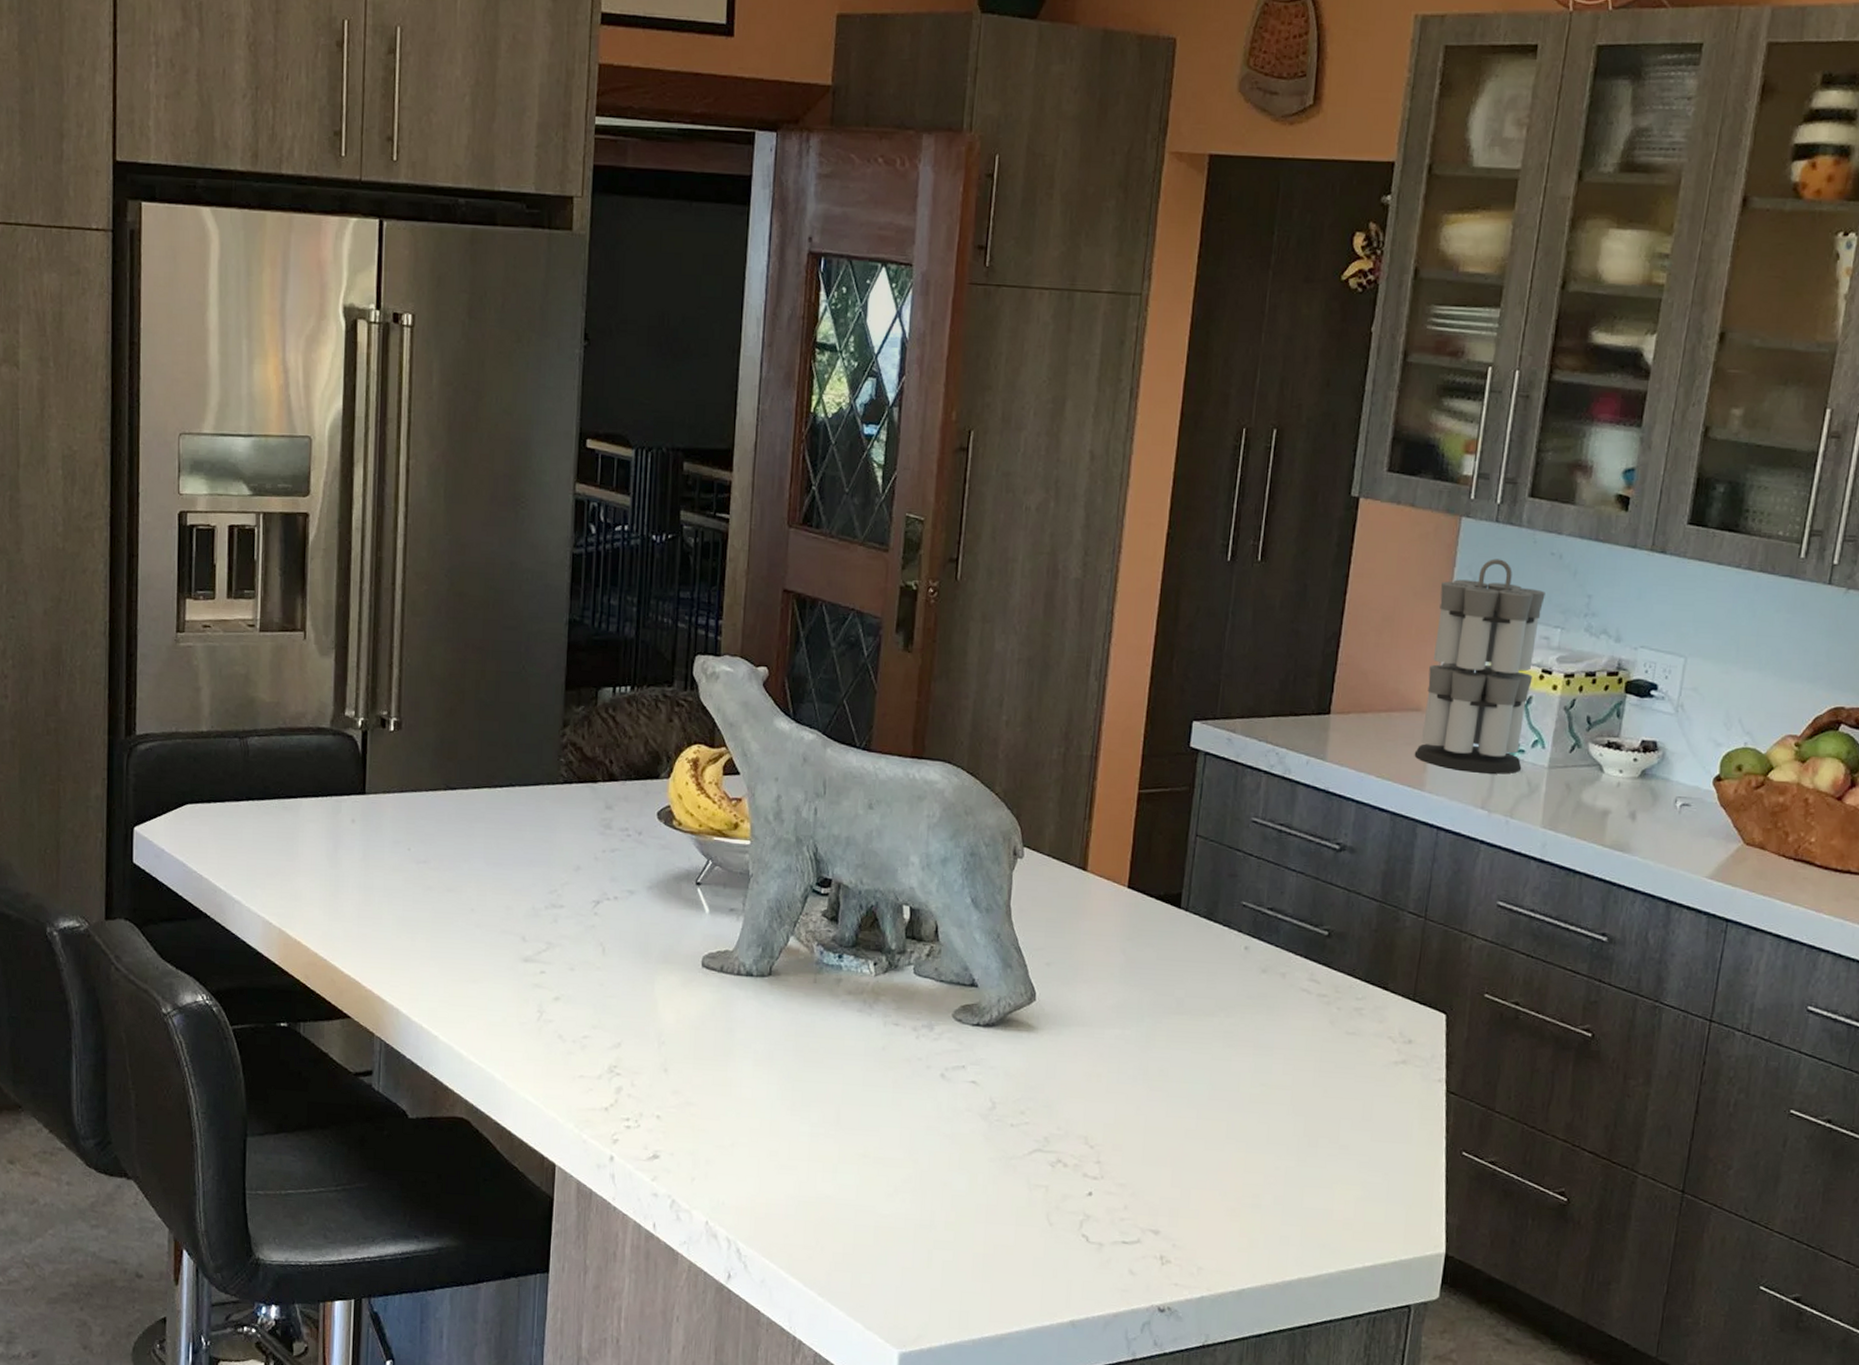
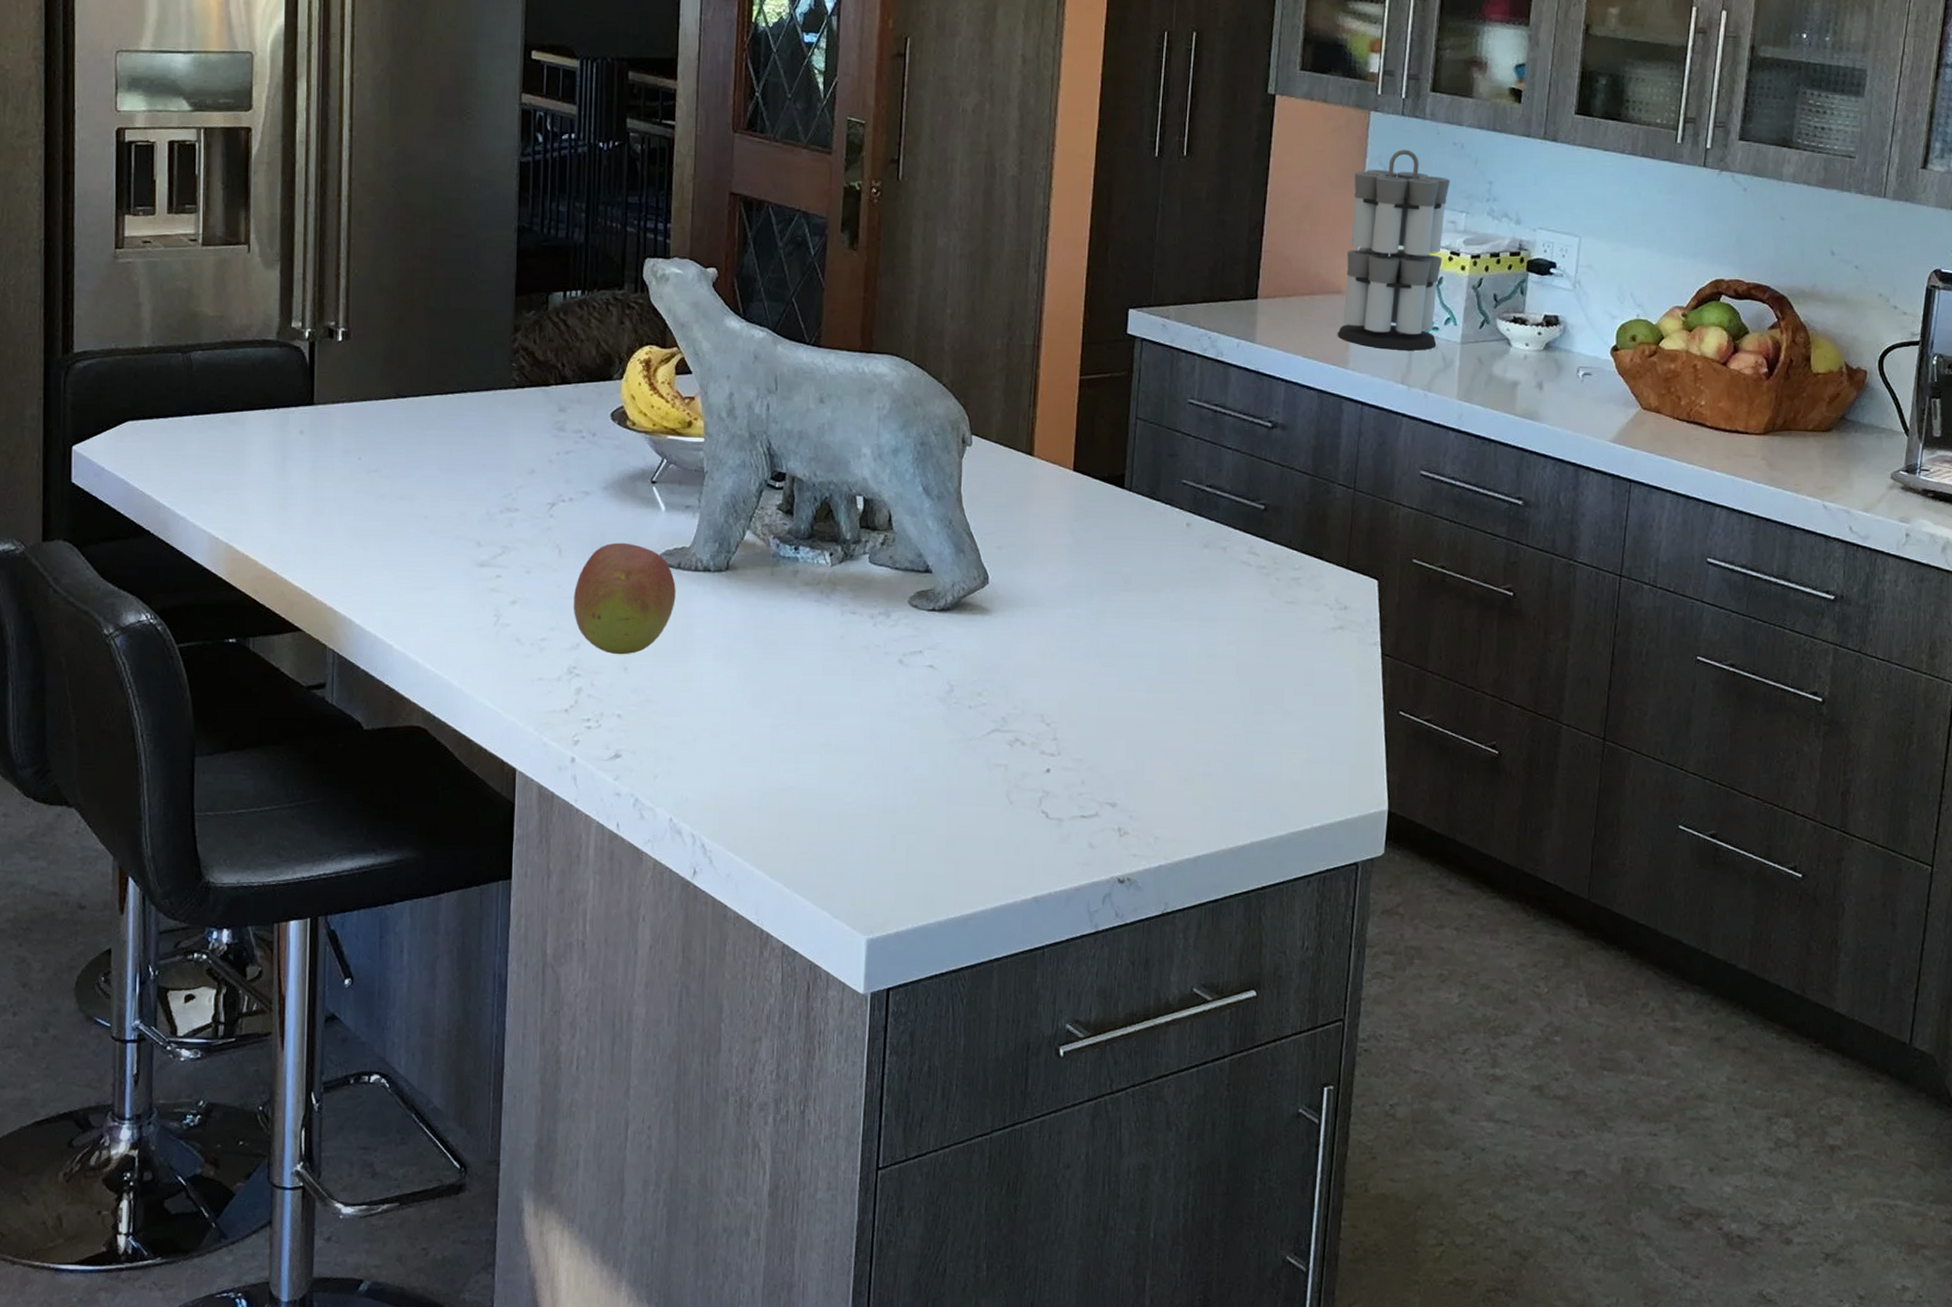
fruit: none [615,943,718,1056] -> present [573,542,676,655]

